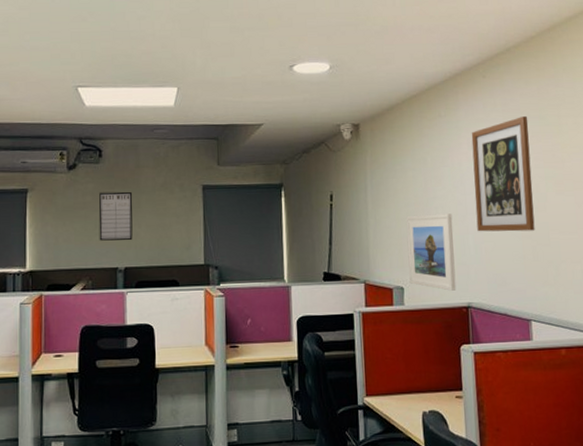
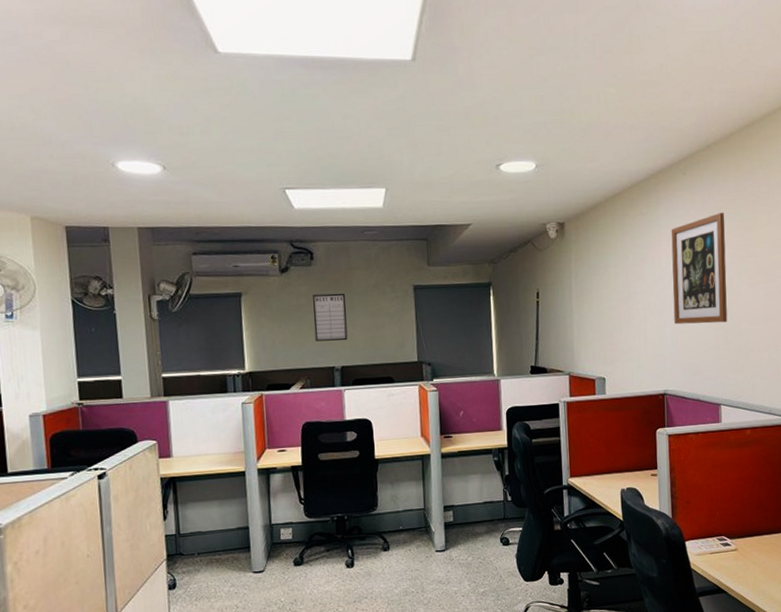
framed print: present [406,213,456,291] -> none [608,308,654,380]

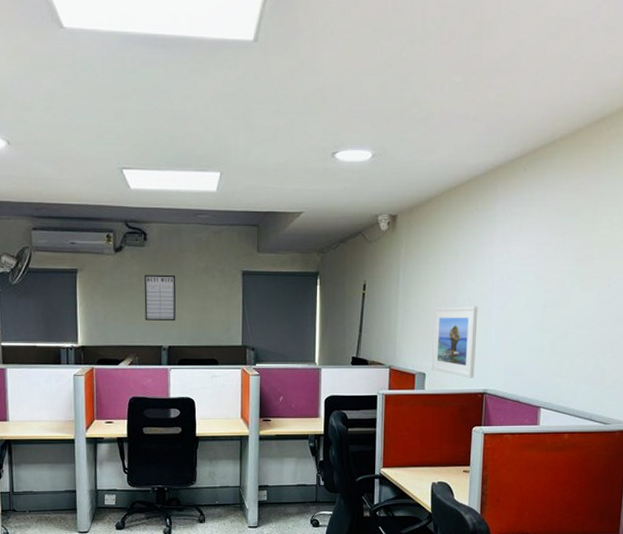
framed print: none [608,308,654,380] -> present [432,306,478,378]
wall art: present [671,212,728,325] -> none [500,211,564,325]

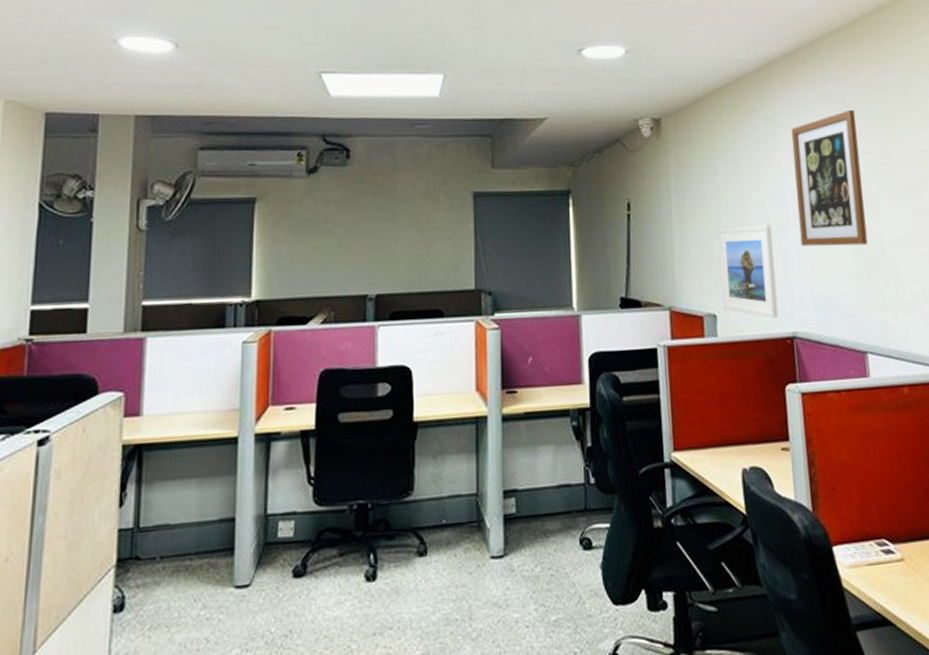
writing board: present [144,274,176,322] -> none [344,200,388,262]
wall art: none [500,211,564,325] -> present [790,109,868,247]

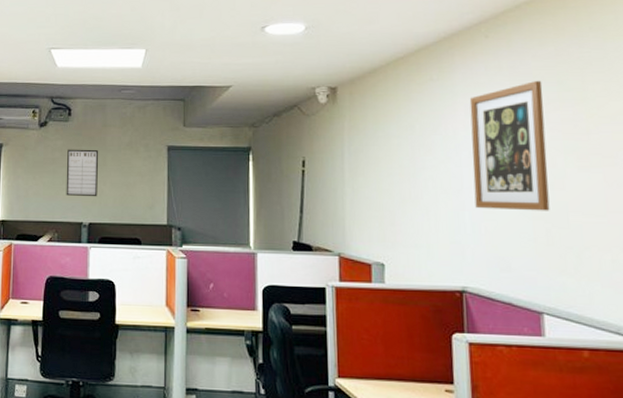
writing board: none [344,200,388,262] -> present [66,149,99,197]
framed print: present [718,225,779,318] -> none [389,186,448,272]

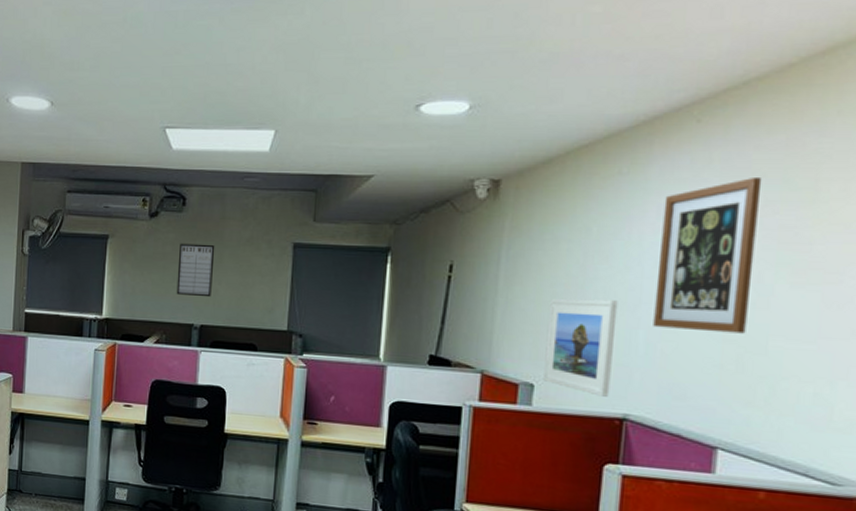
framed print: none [389,186,448,272] -> present [543,298,618,397]

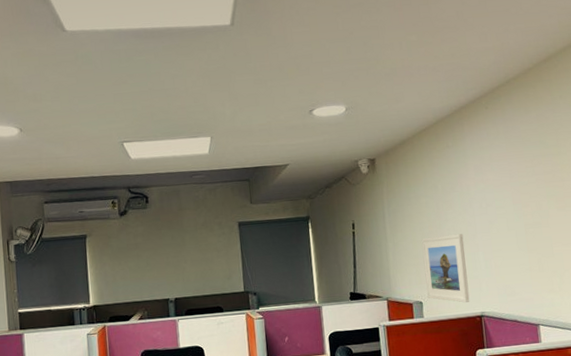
writing board: present [176,243,215,298] -> none [148,231,180,276]
wall art: present [653,176,763,334] -> none [477,141,540,249]

